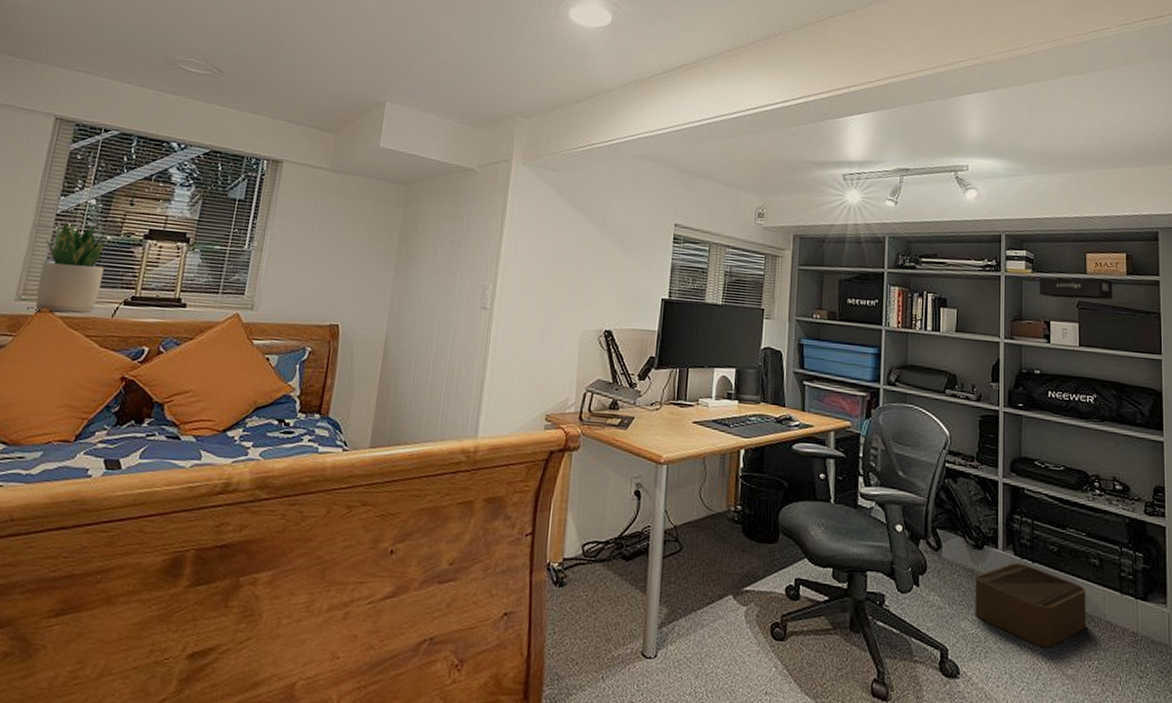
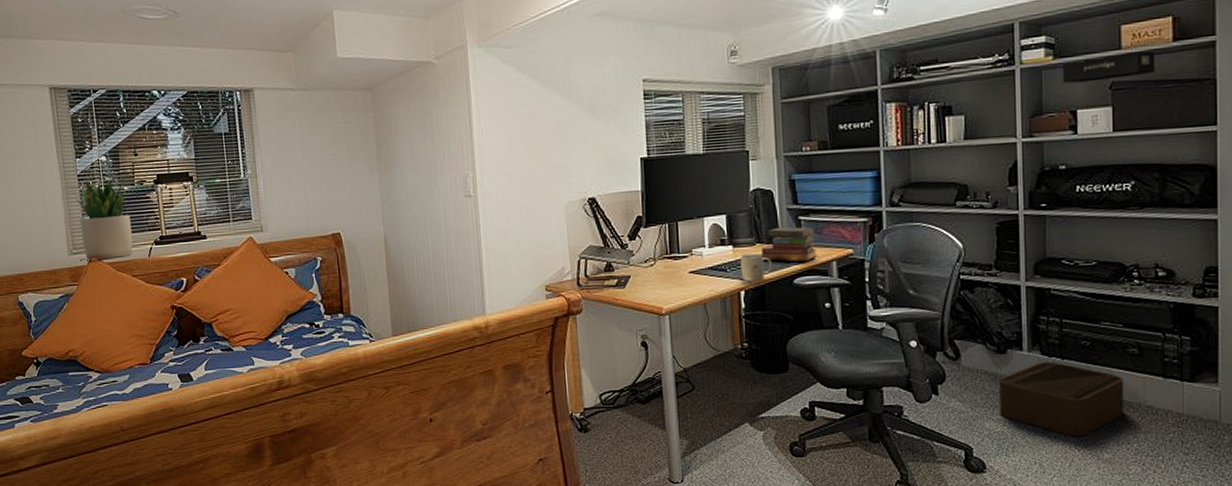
mug: none [743,412,774,441] -> present [740,254,773,281]
books: none [765,388,817,429] -> present [761,226,817,262]

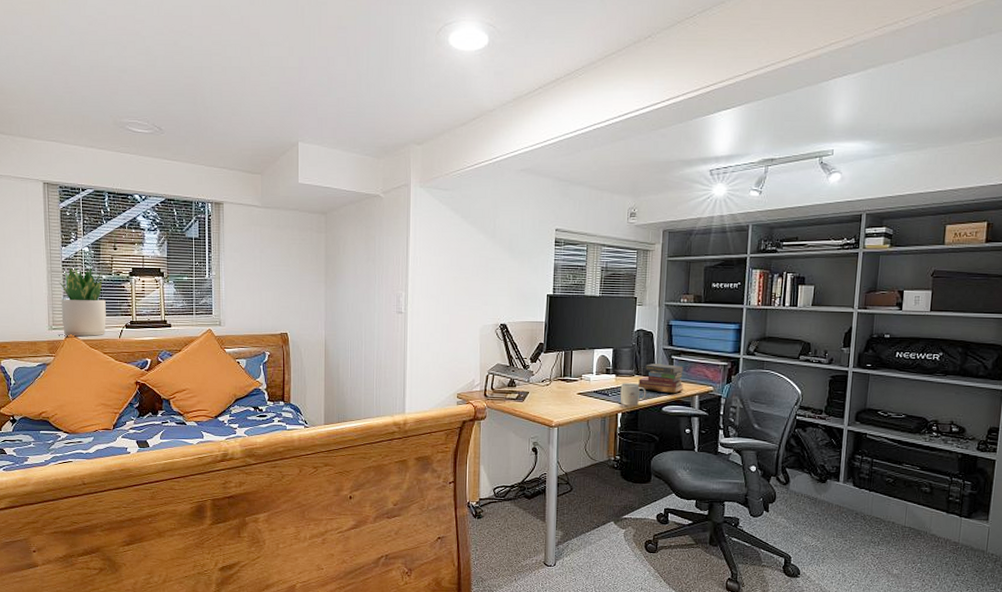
storage bin: present [999,362,1124,437] -> none [816,492,916,554]
box: present [1063,49,1156,84] -> none [896,247,971,269]

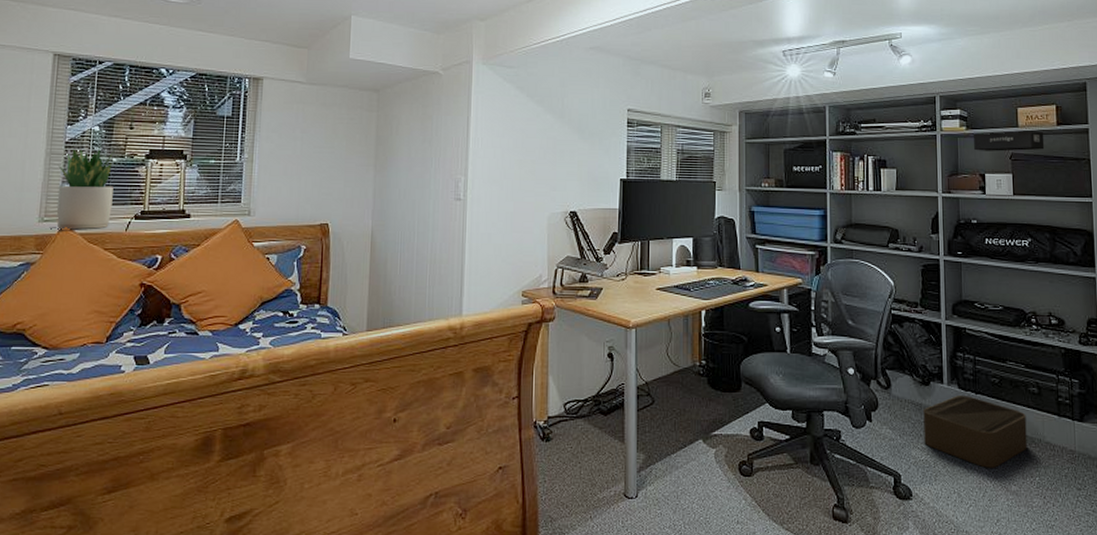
mug: present [620,383,647,406] -> none [703,276,731,302]
books: present [638,363,683,394] -> none [722,253,770,288]
storage bin: none [816,492,916,554] -> present [923,396,1027,468]
box: none [896,247,971,269] -> present [974,130,1045,152]

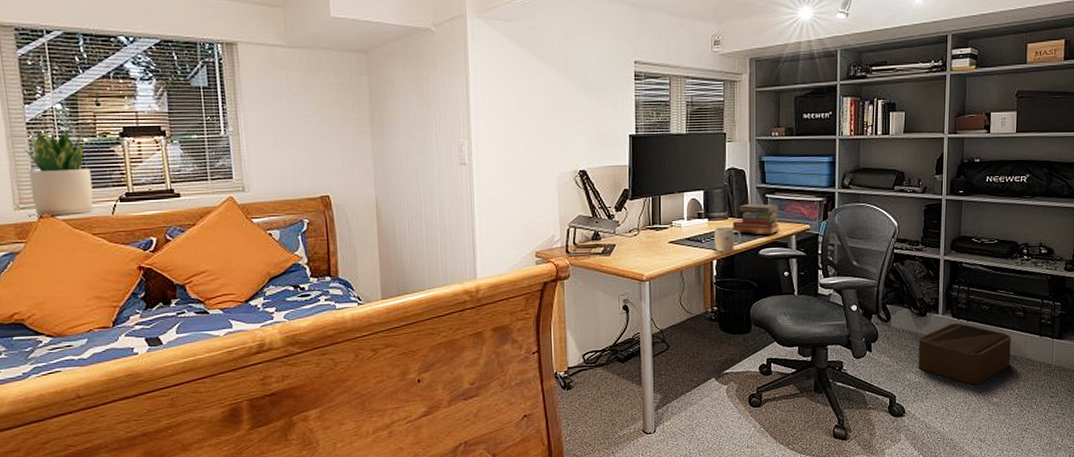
mug: none [703,276,731,302] -> present [714,227,742,252]
books: none [722,253,770,288] -> present [733,203,779,235]
box: present [974,130,1045,152] -> none [982,65,1051,90]

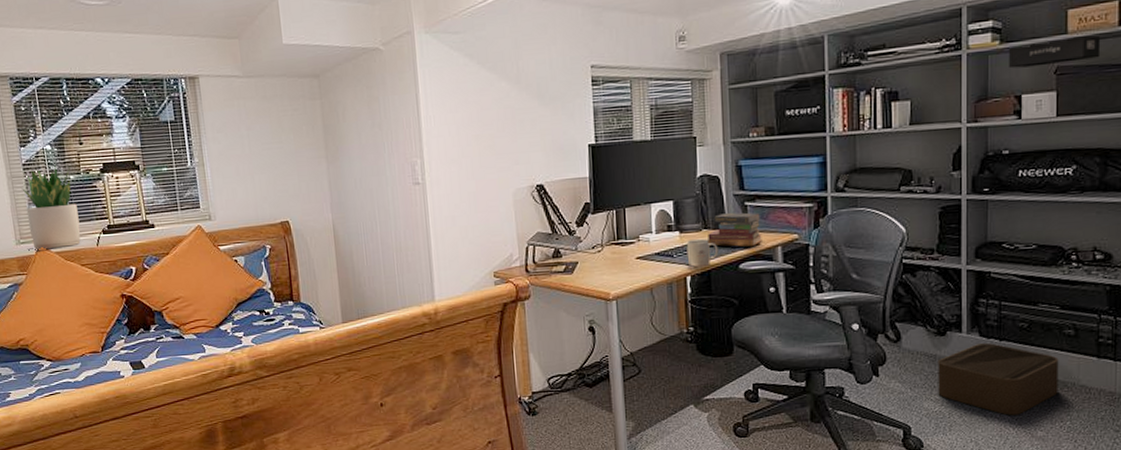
box: none [982,65,1051,90] -> present [1009,33,1101,69]

